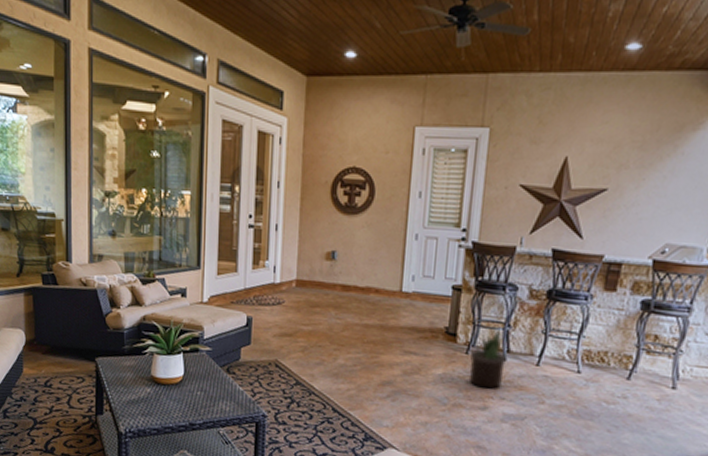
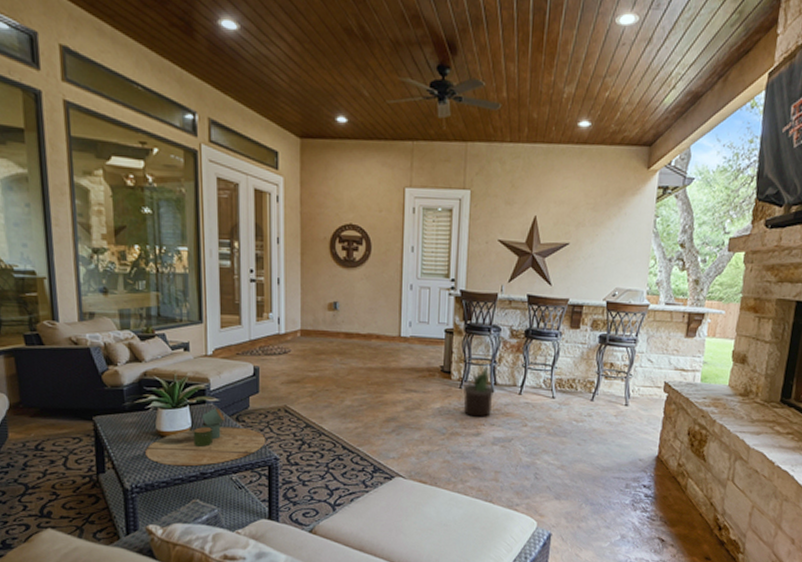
decorative tray: none [140,356,255,416] -> present [145,407,266,467]

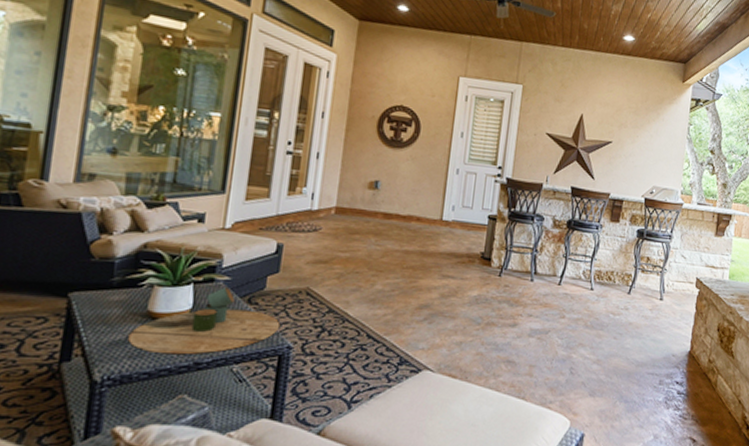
planter: present [462,366,495,417] -> none [501,254,535,307]

